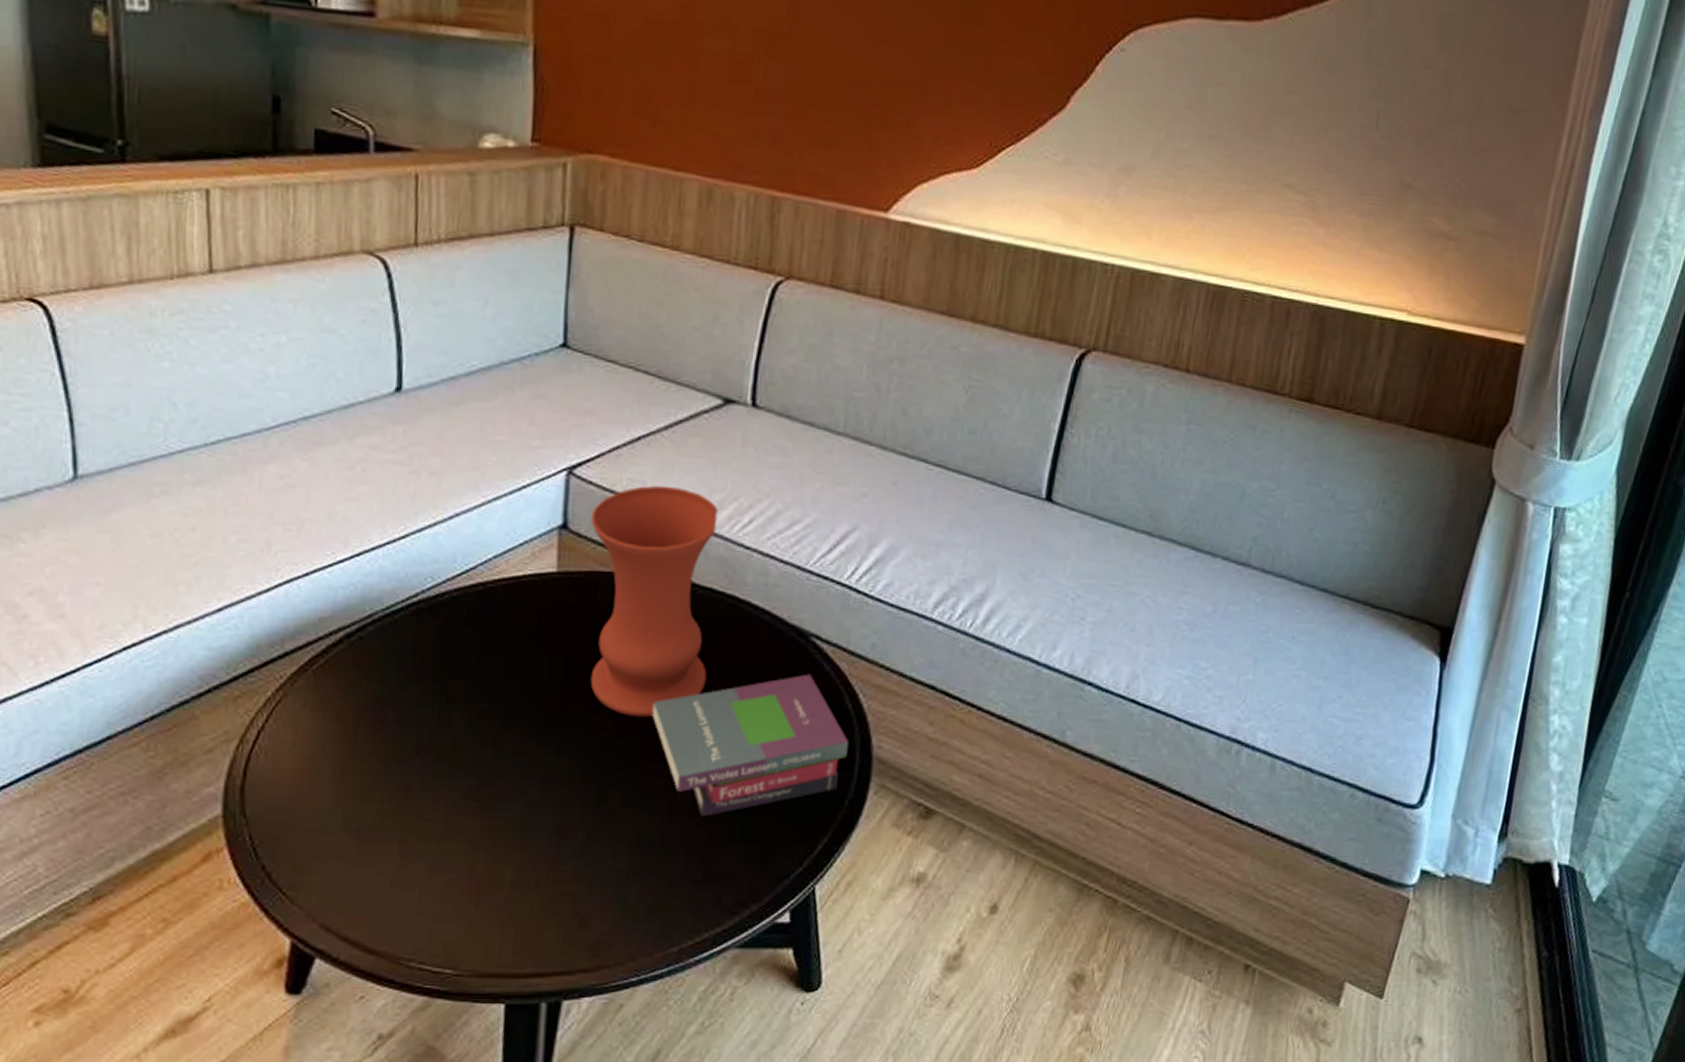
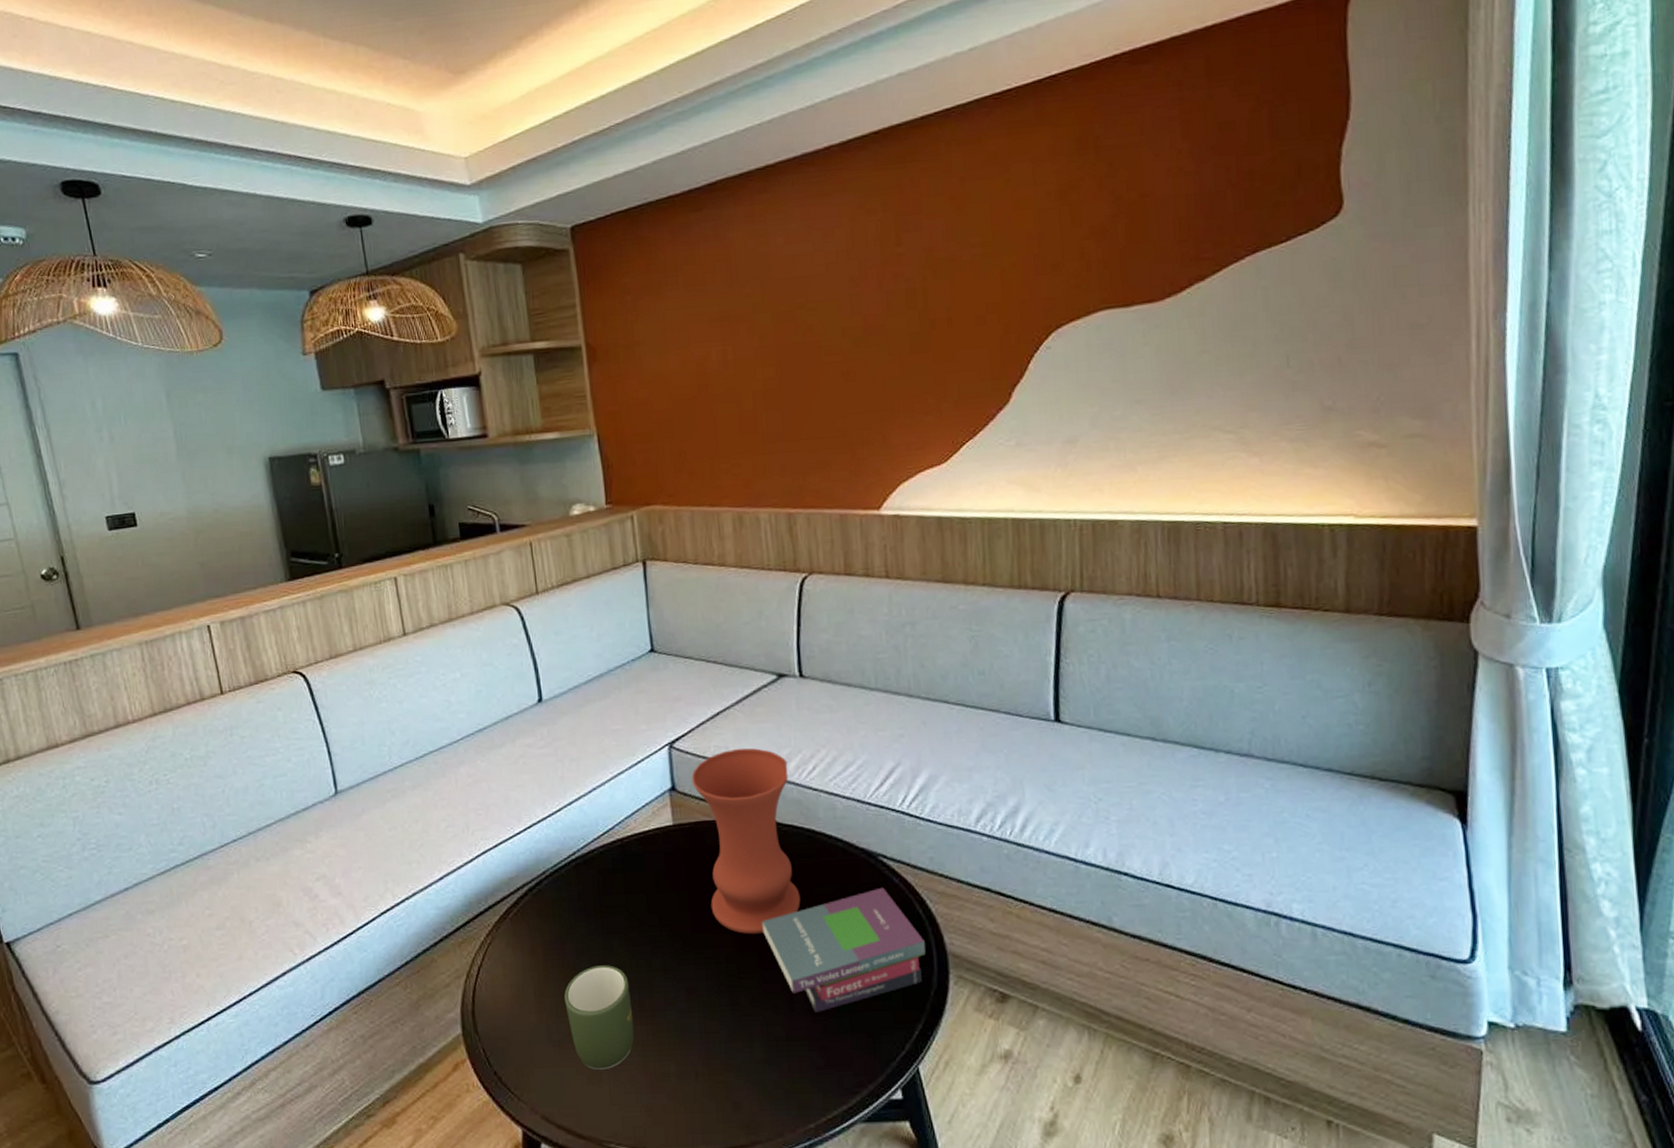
mug: none [375,740,467,870] -> present [564,965,635,1070]

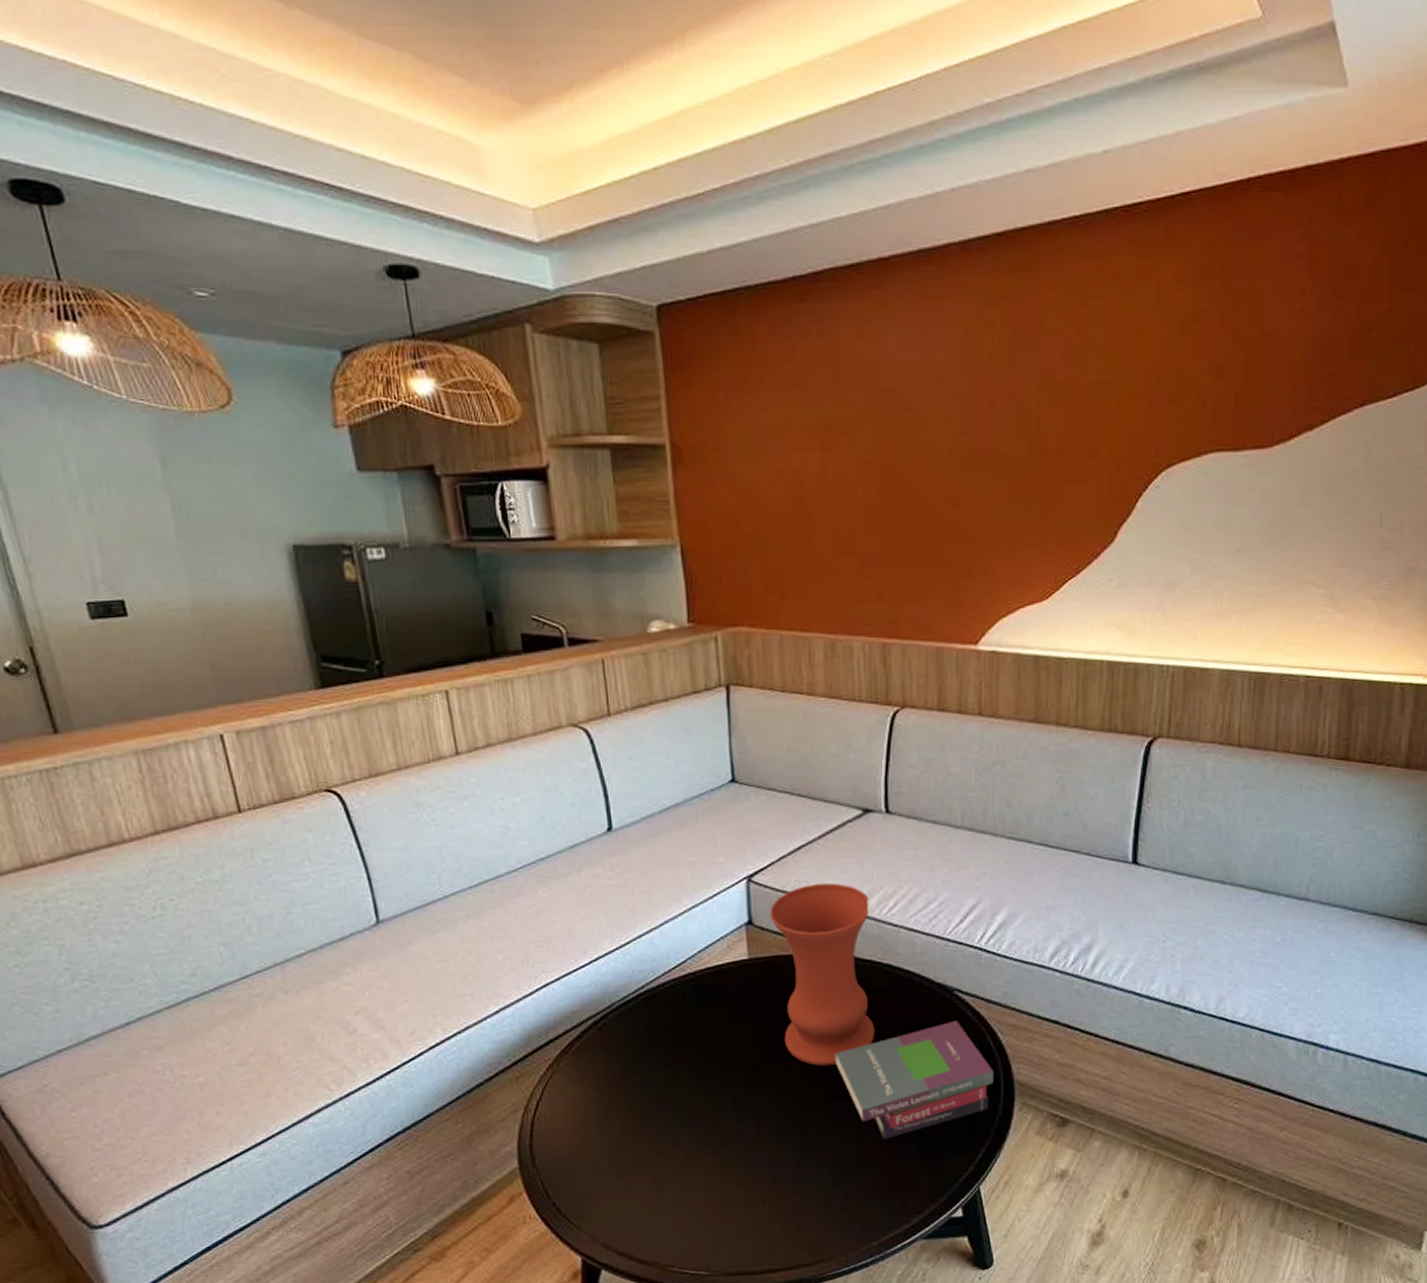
mug: present [564,965,635,1070] -> none [629,1097,701,1198]

